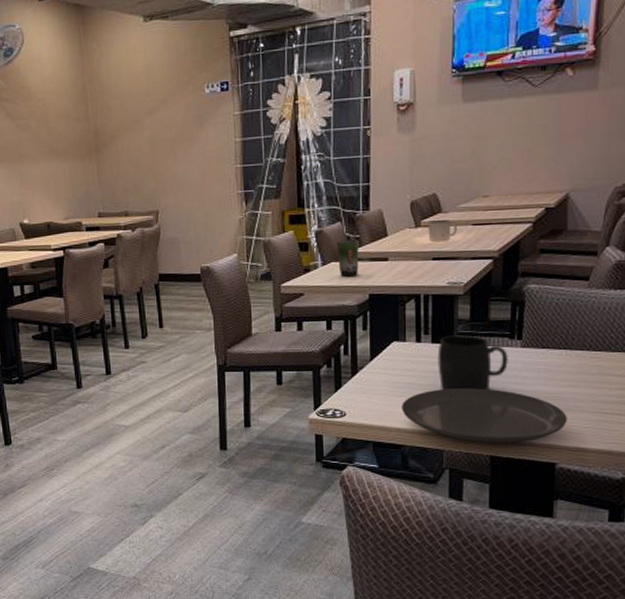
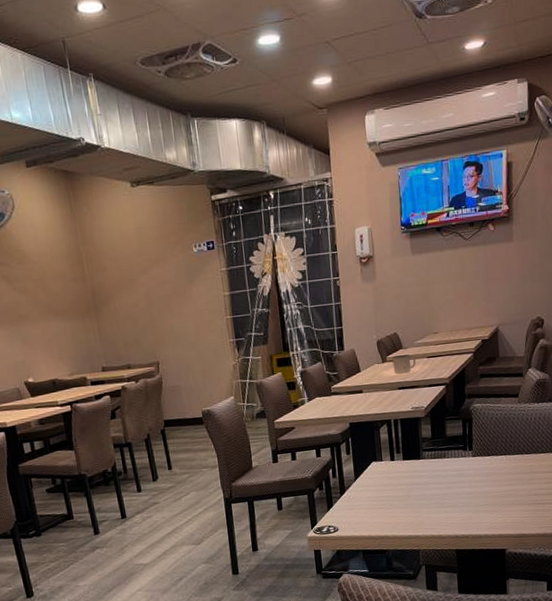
beverage cup: present [336,230,360,277] -> none [319,368,339,410]
plate: present [402,388,567,443] -> none [383,494,511,540]
mug: present [437,334,509,391] -> none [408,450,464,499]

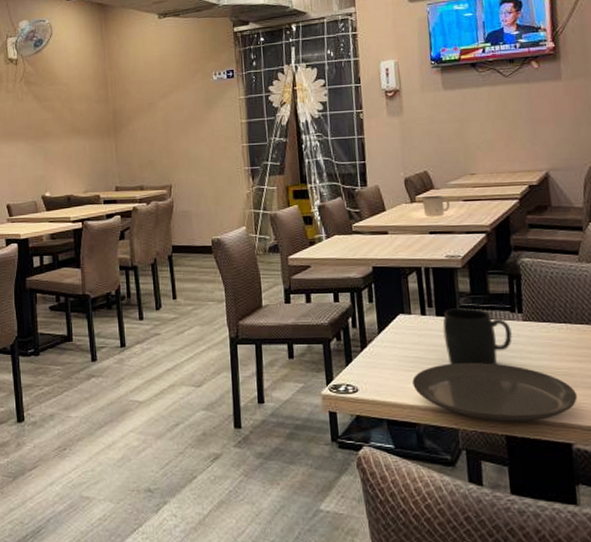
plate: none [383,494,511,540] -> present [412,363,577,422]
mug: none [408,450,464,499] -> present [442,307,513,365]

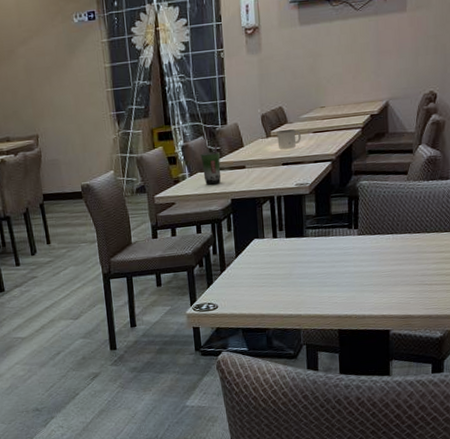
beverage cup: none [338,205,361,249] -> present [200,143,221,185]
plate: present [412,363,577,422] -> none [264,273,397,320]
mug: present [442,307,513,365] -> none [291,228,349,278]

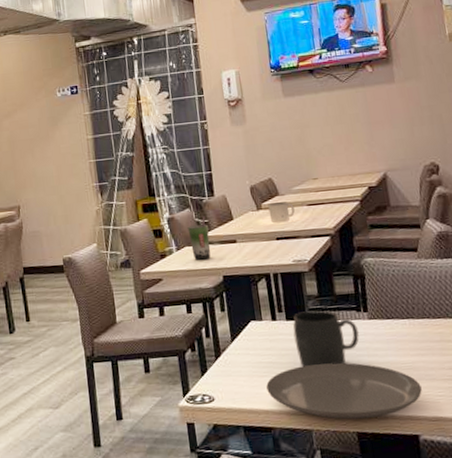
plate: none [264,273,397,320] -> present [266,362,422,420]
mug: none [291,228,349,278] -> present [293,309,360,367]

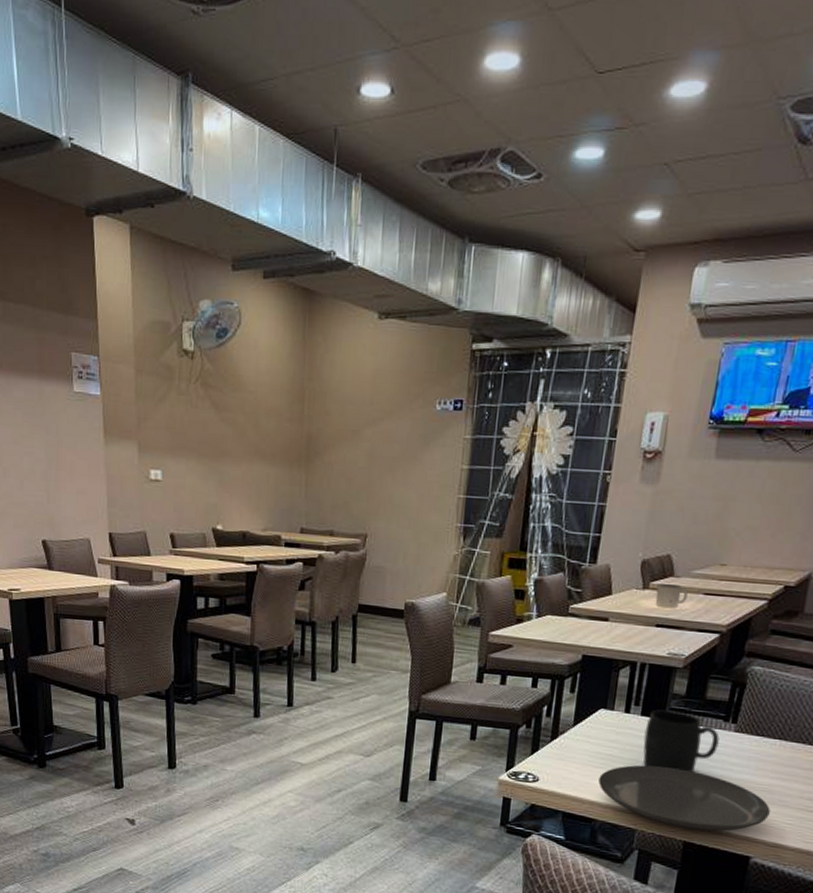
beverage cup: present [187,215,211,260] -> none [554,584,581,633]

